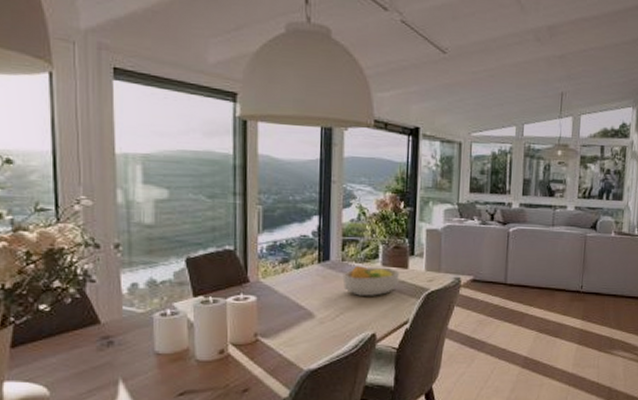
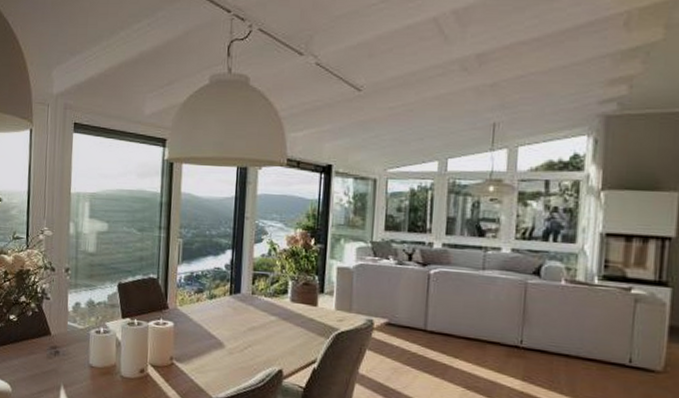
fruit bowl: present [342,266,399,296] -> none [252,300,308,332]

